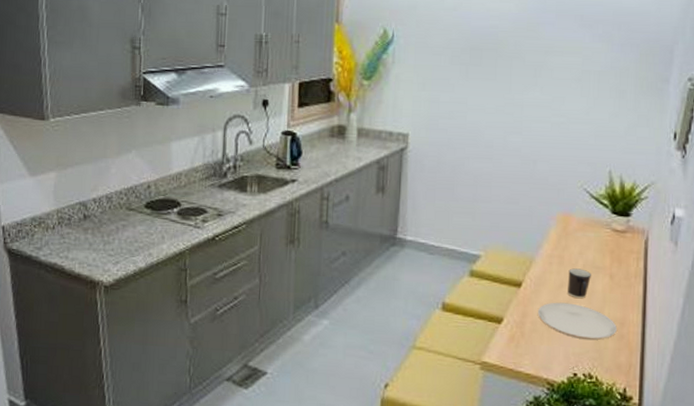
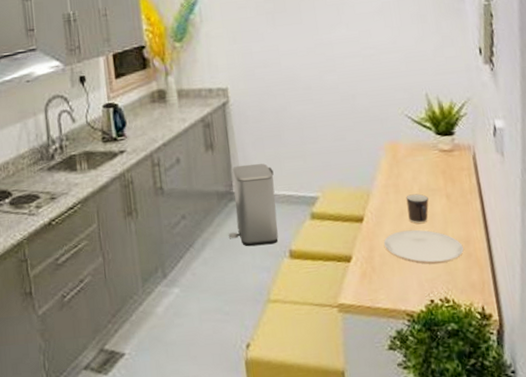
pedal bin: none [385,212,440,294] -> present [228,163,278,247]

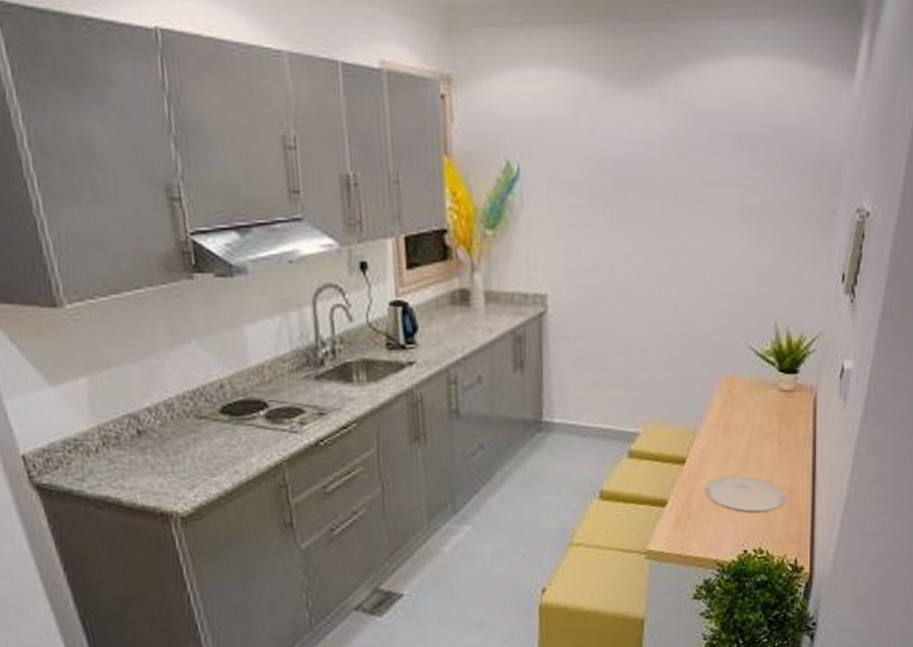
pedal bin: present [228,163,278,247] -> none [532,389,591,484]
mug: present [406,193,429,224] -> none [735,436,759,470]

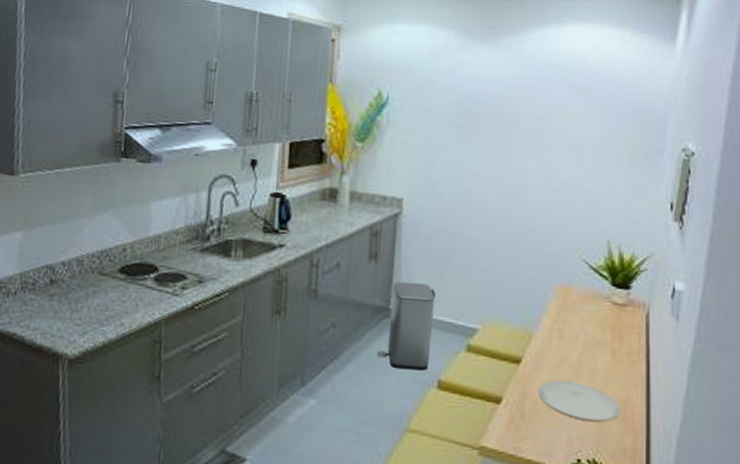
pedal bin: none [532,389,591,484] -> present [377,281,436,371]

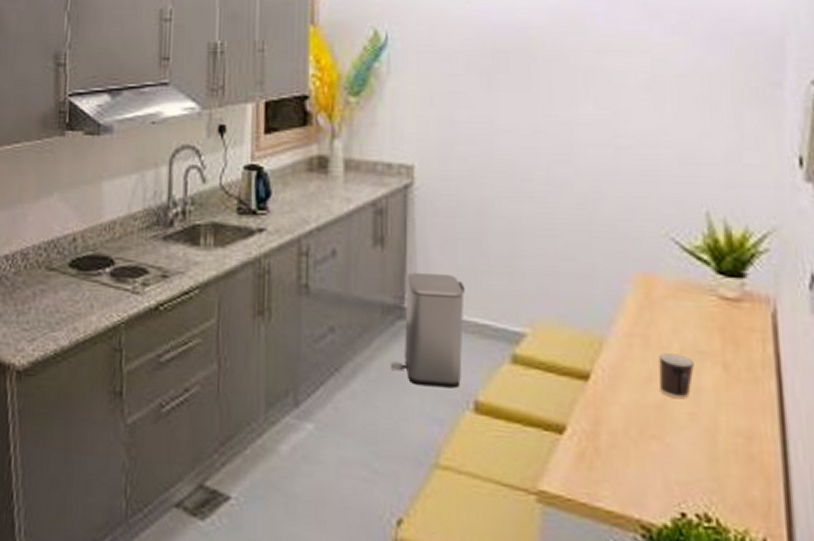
plate: present [539,380,621,422] -> none [618,403,742,462]
mug: none [569,343,593,377] -> present [659,353,694,399]

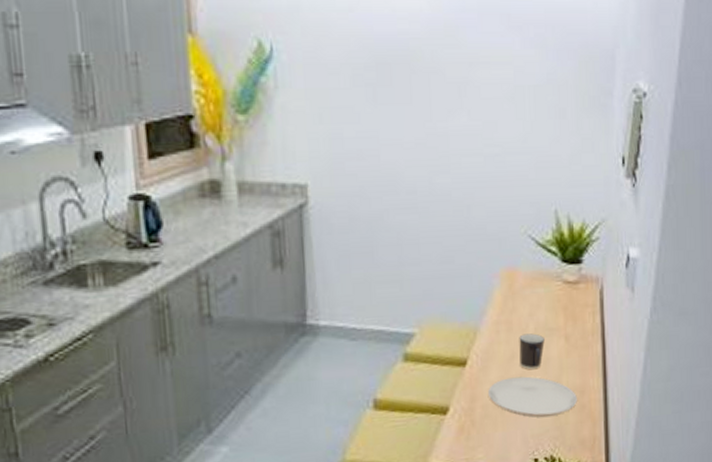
pedal bin: present [390,272,465,389] -> none [297,287,361,395]
plate: none [618,403,742,462] -> present [488,376,577,417]

